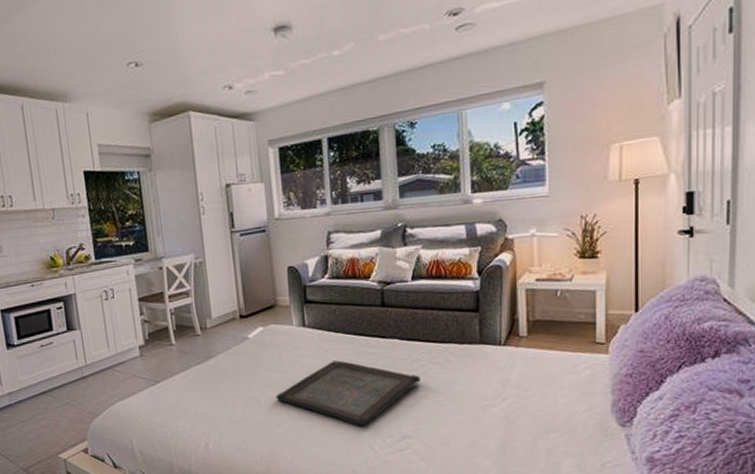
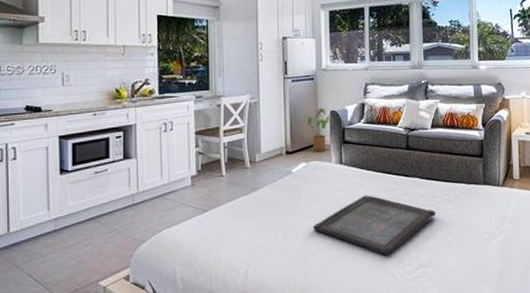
house plant: none [260,264,289,315] -> present [307,109,331,152]

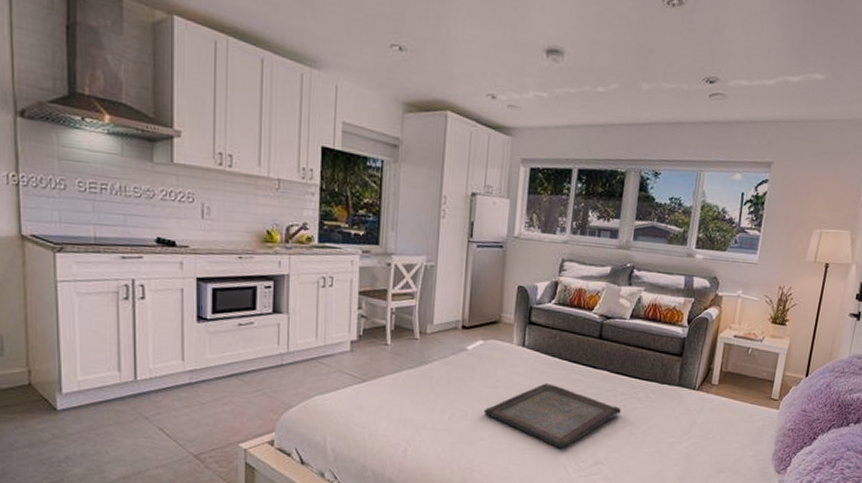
house plant: present [307,109,331,152] -> none [489,282,519,331]

